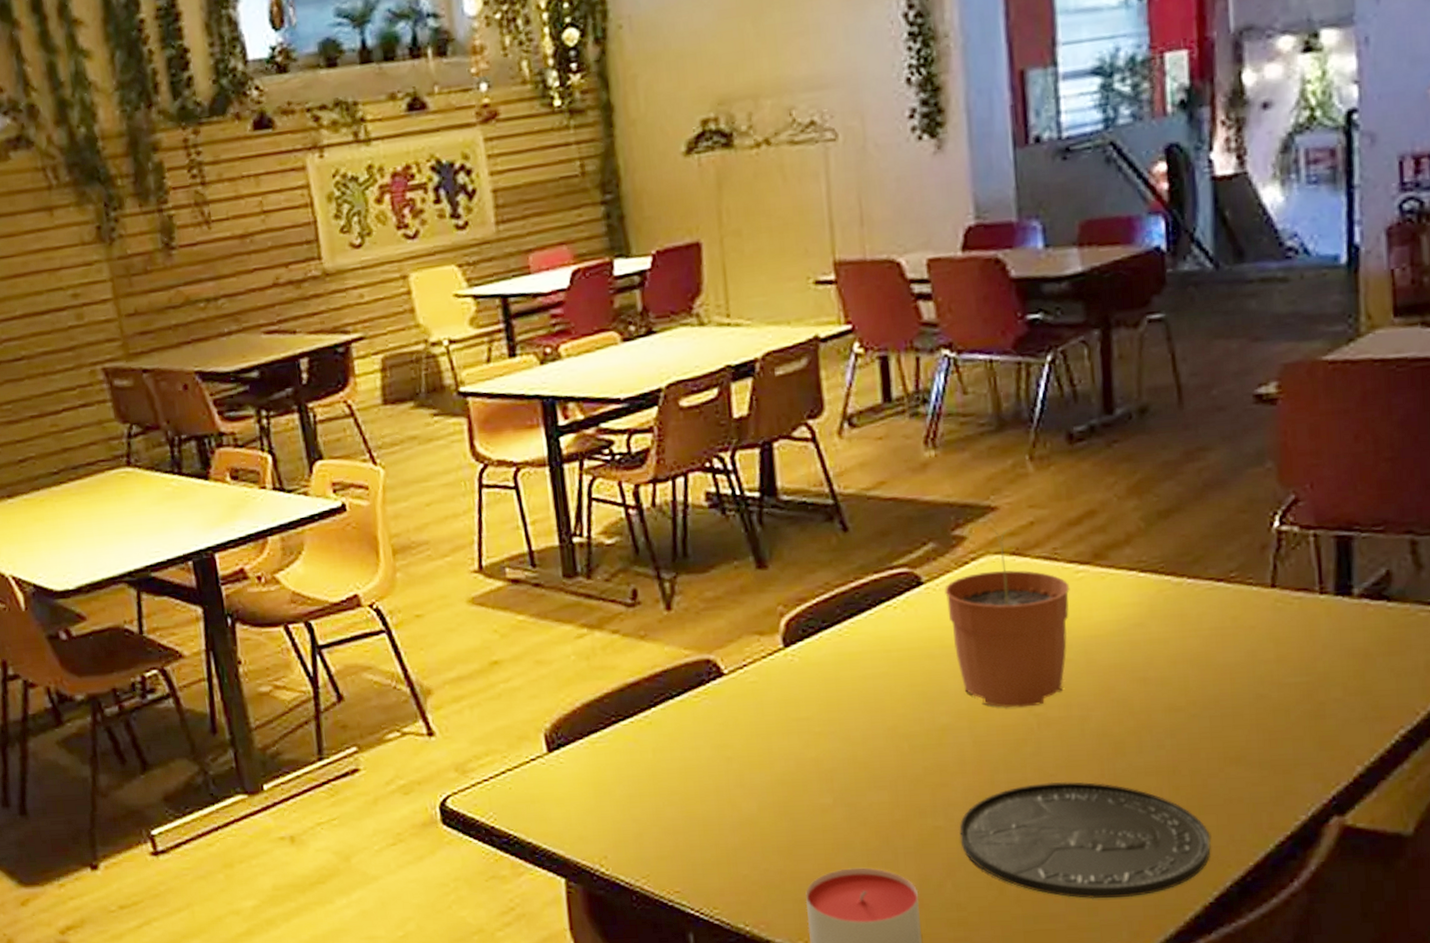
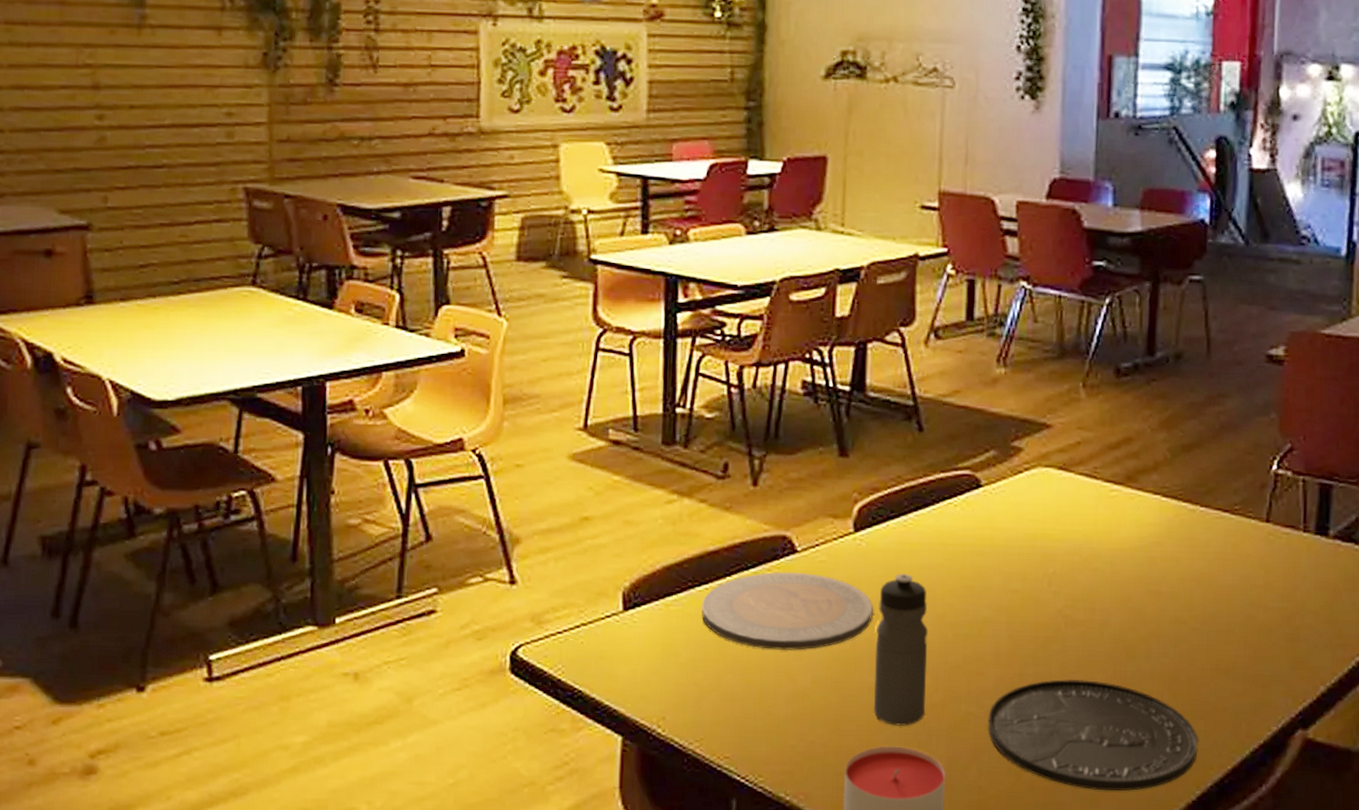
plate: none [629,696,817,779] -> present [702,572,874,650]
water bottle: none [821,685,887,847] -> present [874,573,928,726]
plant pot: present [944,528,1070,708] -> none [999,444,1104,608]

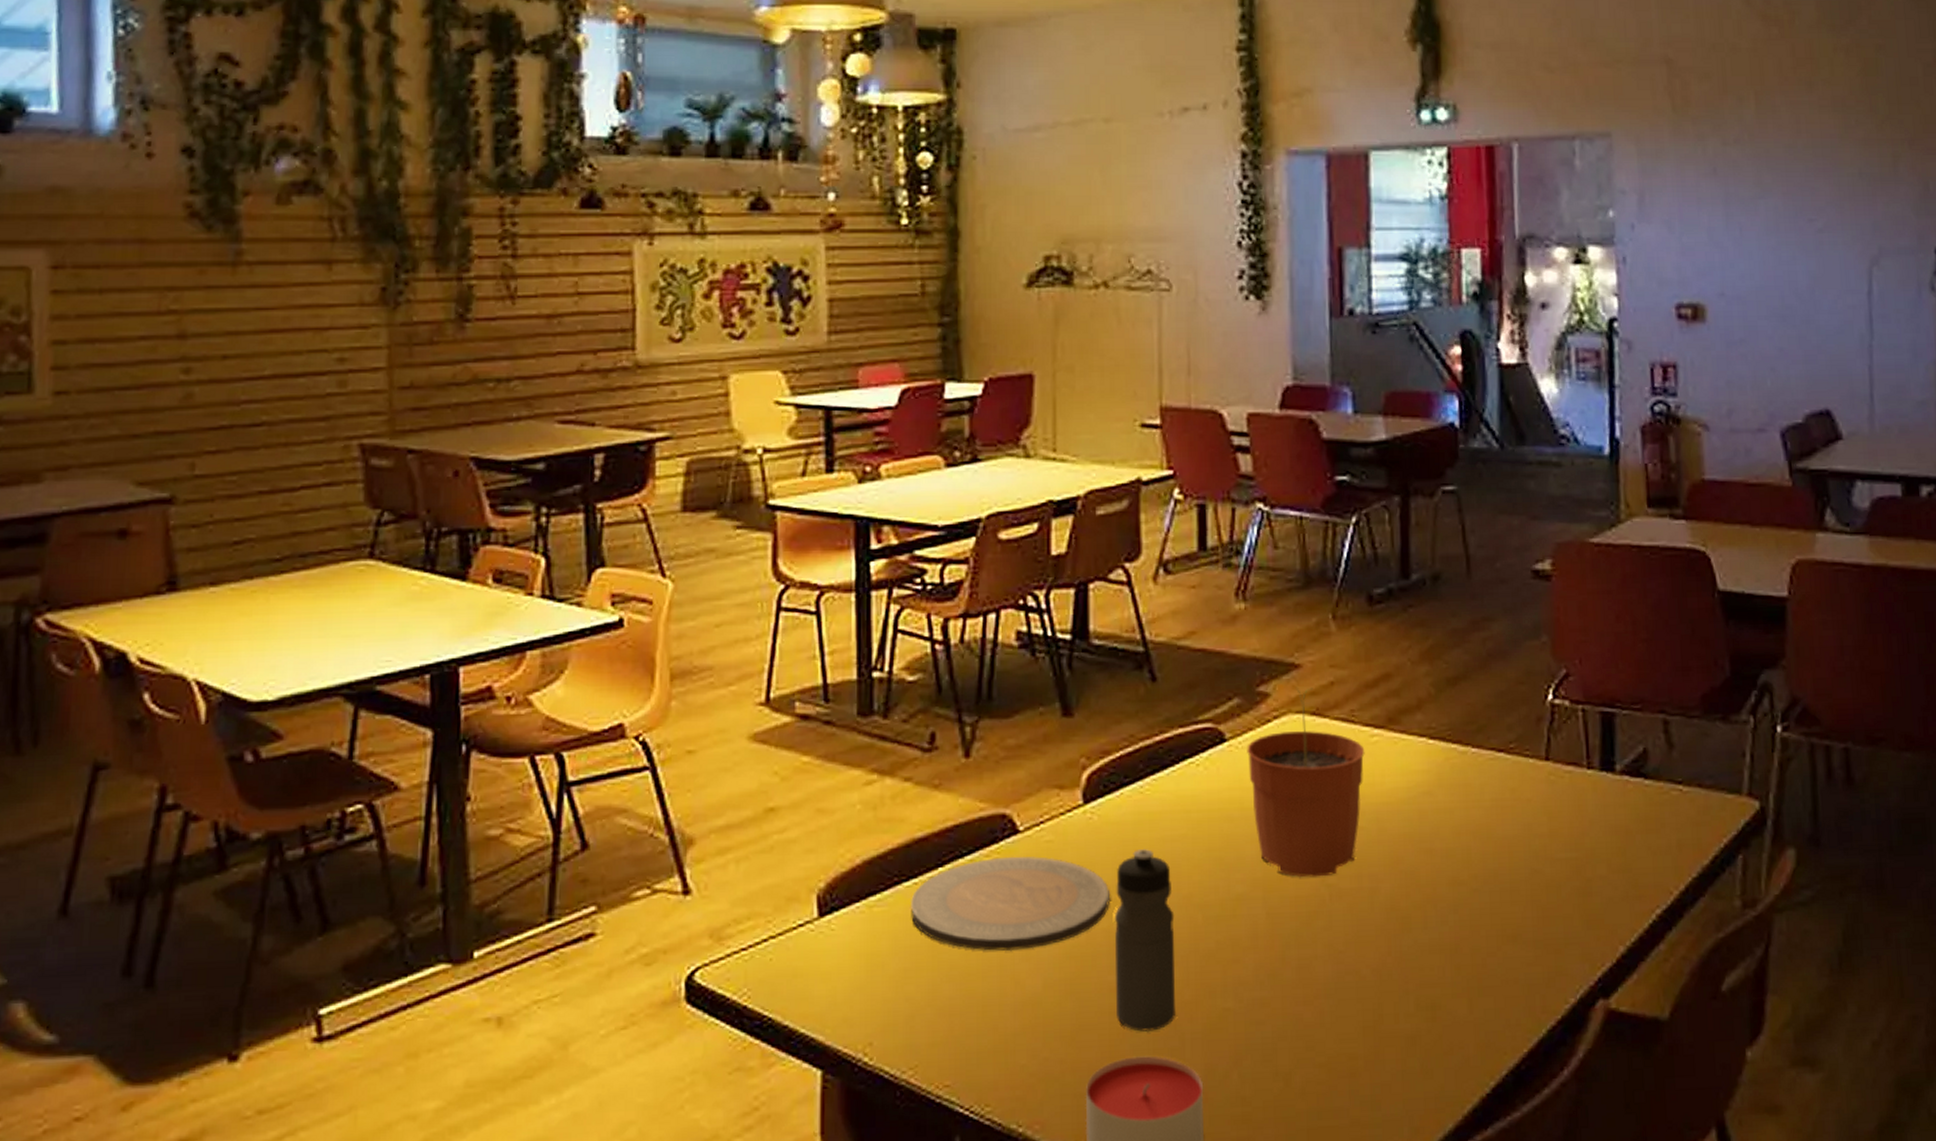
plate: present [988,678,1198,791] -> none [1248,959,1489,1091]
plant pot: none [999,444,1104,608] -> present [1247,687,1365,878]

